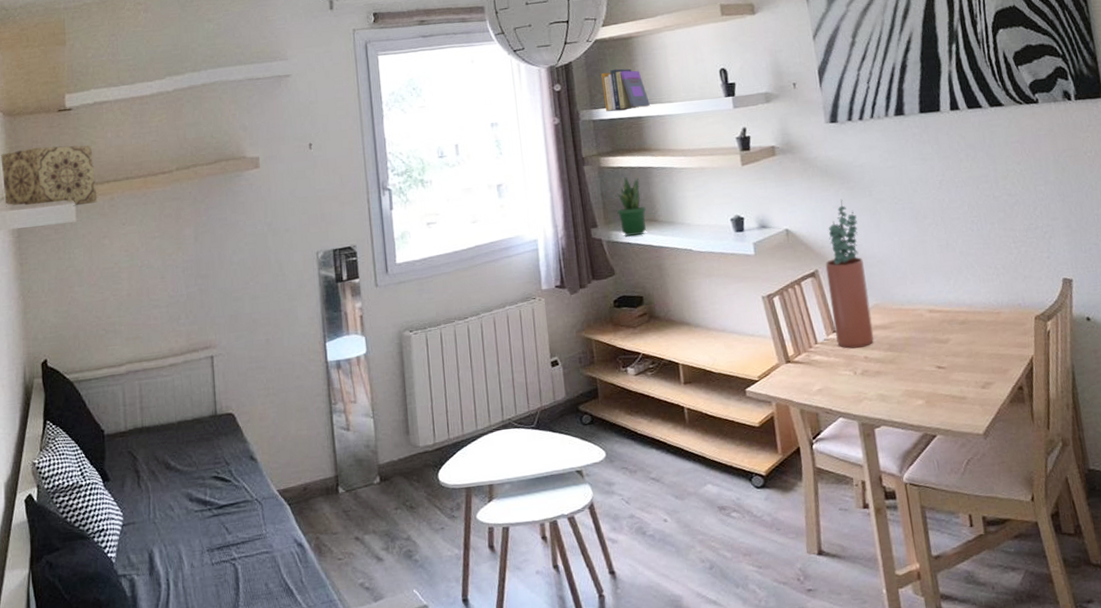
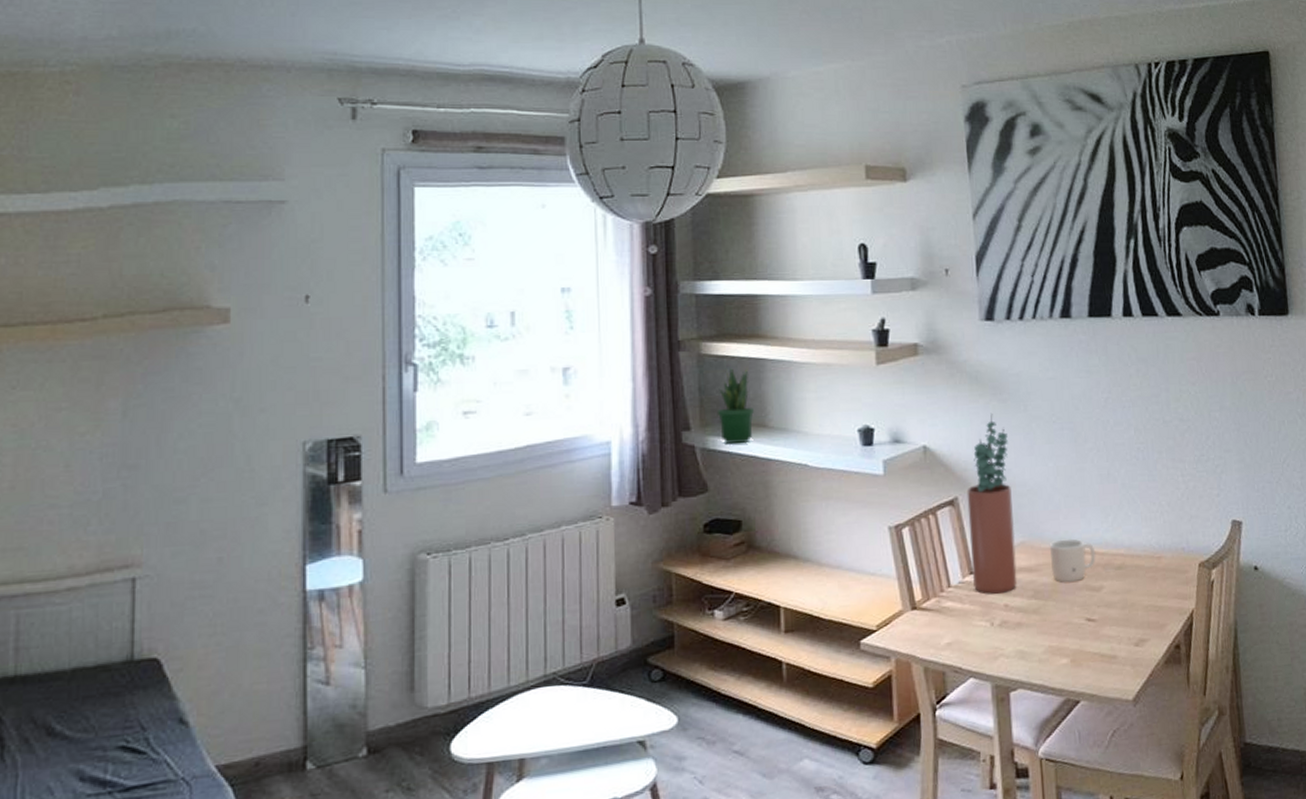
books: present [601,68,650,112] -> none [710,232,769,286]
mug: none [899,300,942,337] -> present [1049,538,1096,582]

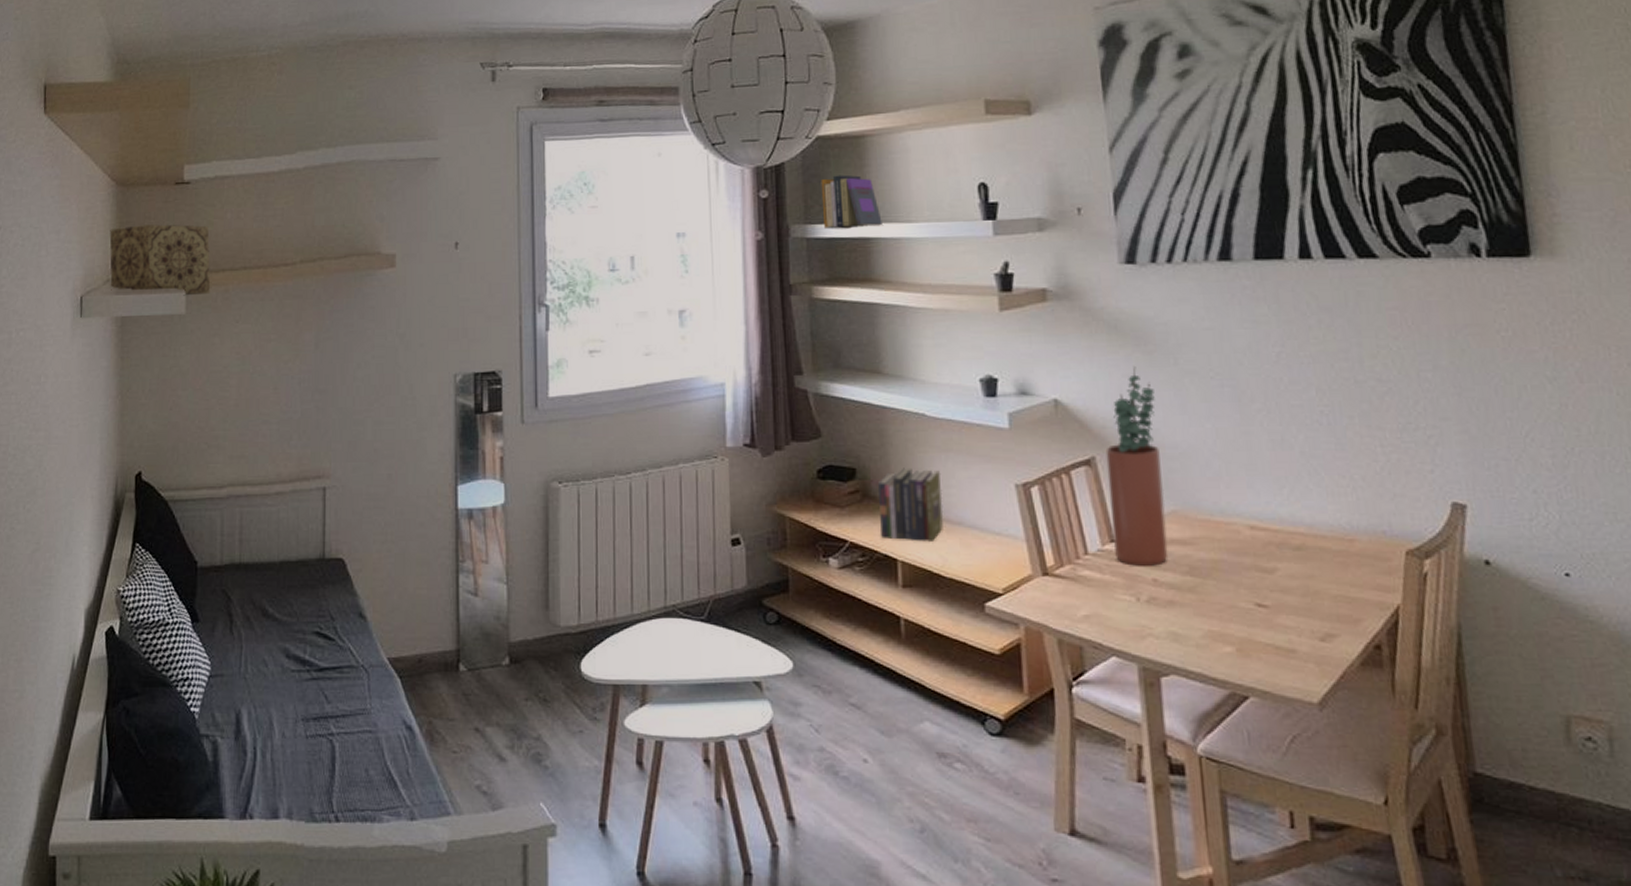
books: none [710,232,769,286] -> present [821,174,882,229]
planter: present [716,368,755,444] -> none [829,313,869,390]
books: none [763,517,824,587] -> present [878,468,944,541]
mug: present [1049,538,1096,582] -> none [1207,511,1268,560]

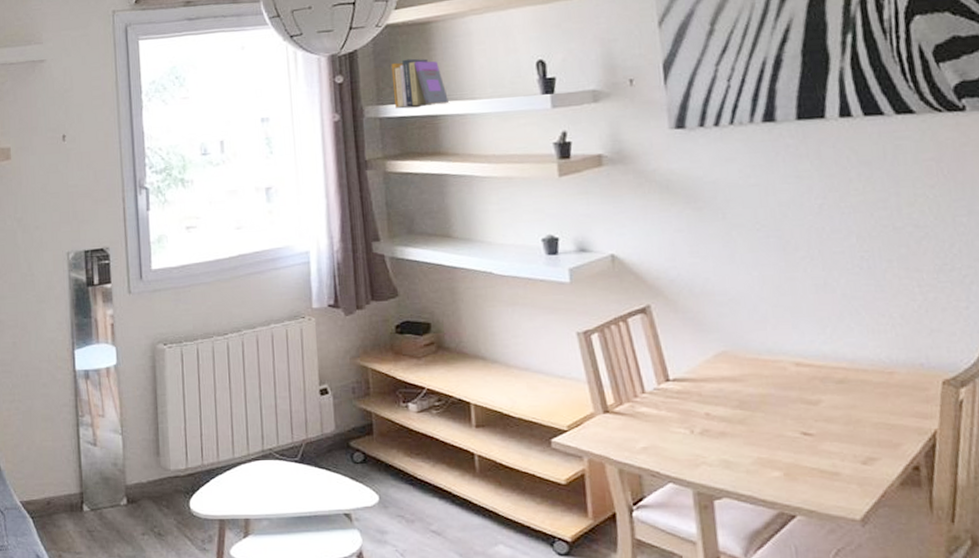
books: present [878,468,944,541] -> none [451,321,512,386]
vase: present [1105,367,1169,566] -> none [659,222,720,402]

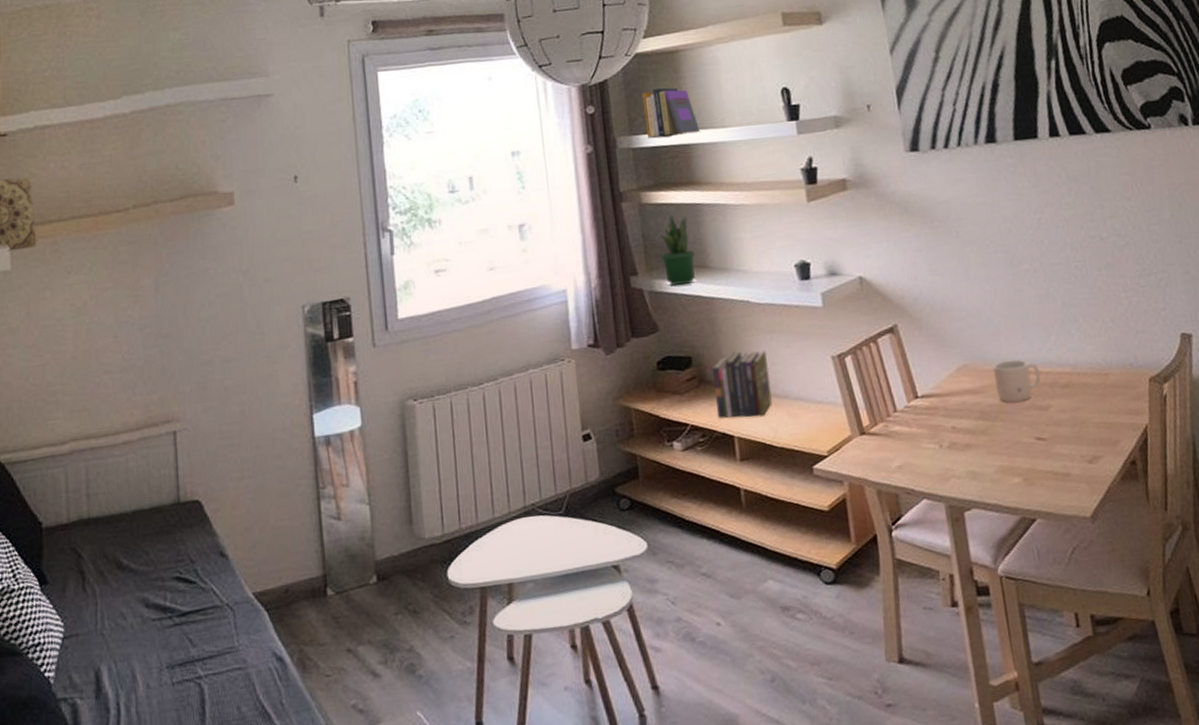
planter: none [403,184,440,253] -> present [660,214,696,285]
books: none [451,321,512,386] -> present [712,350,772,418]
mug: none [755,350,812,394] -> present [992,359,1041,403]

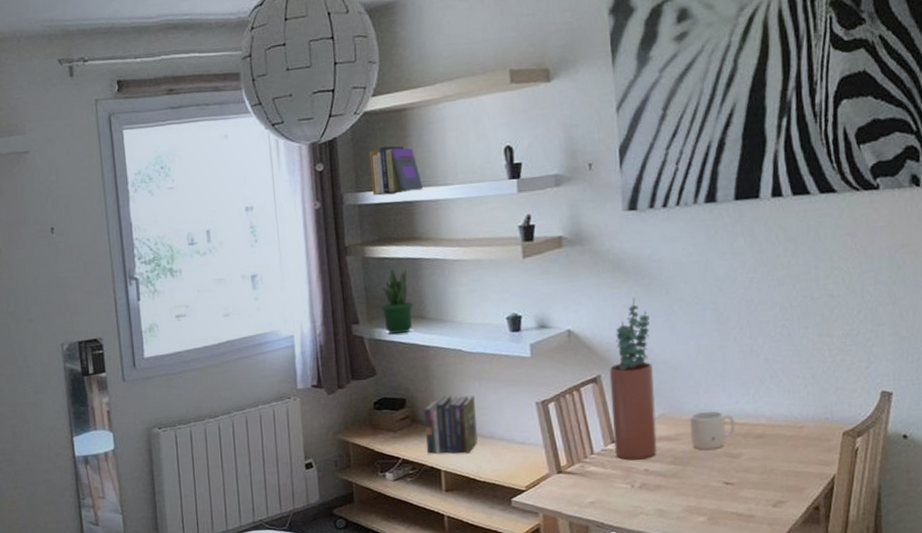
vase: none [905,242,963,417] -> present [609,298,657,460]

